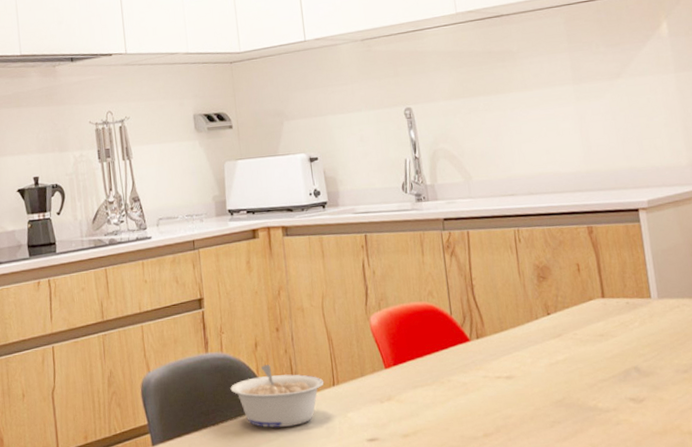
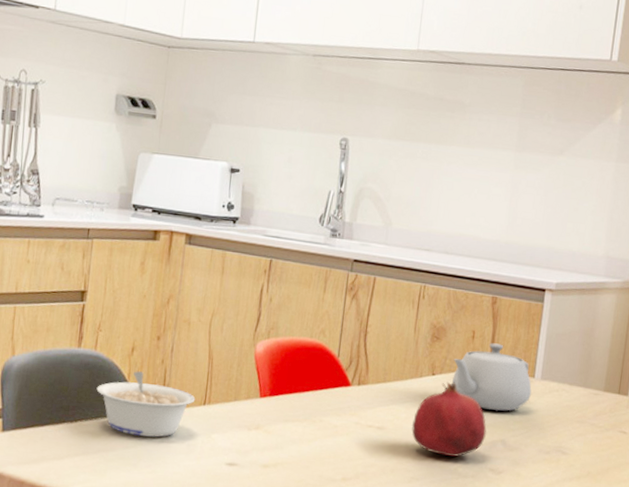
fruit: none [539,318,618,394] -> present [411,381,487,457]
teapot: none [565,271,652,339] -> present [451,343,532,411]

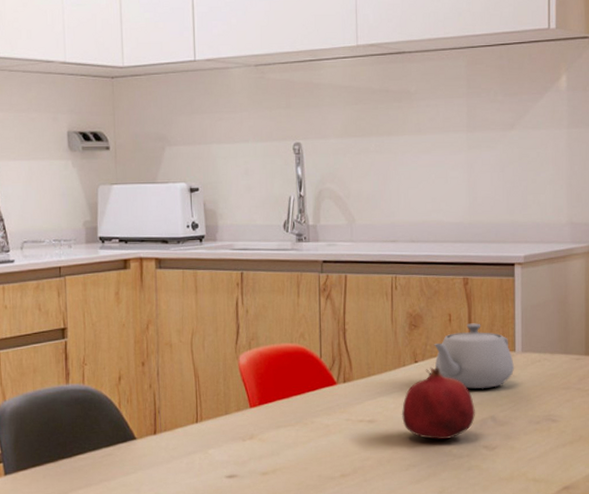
legume: present [96,371,196,437] -> none [90,399,187,461]

